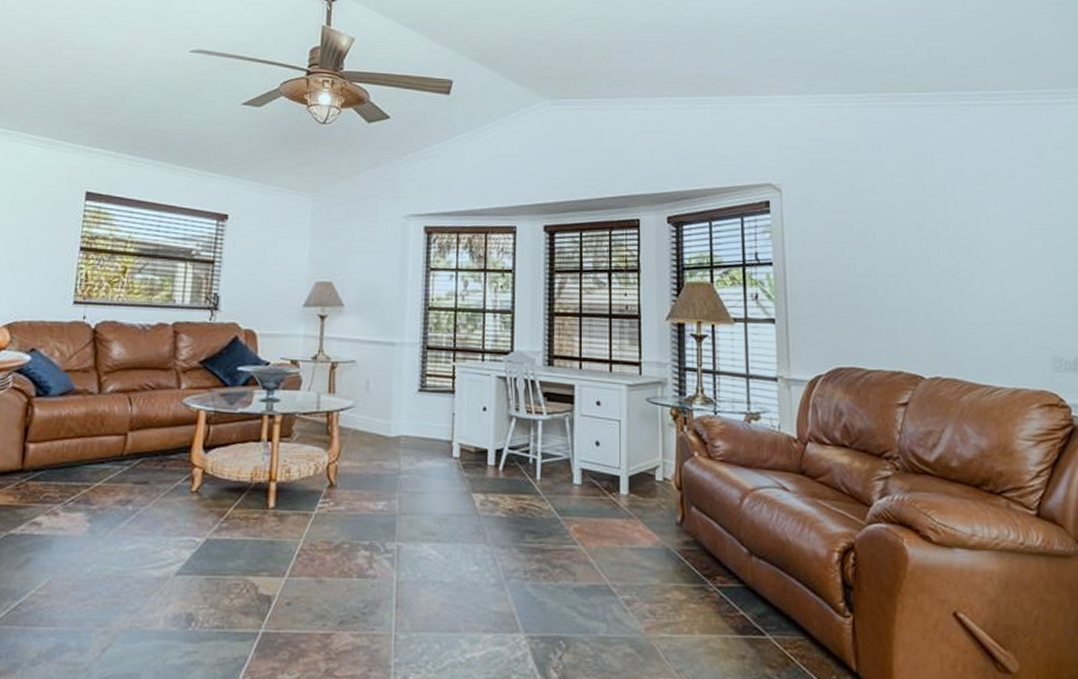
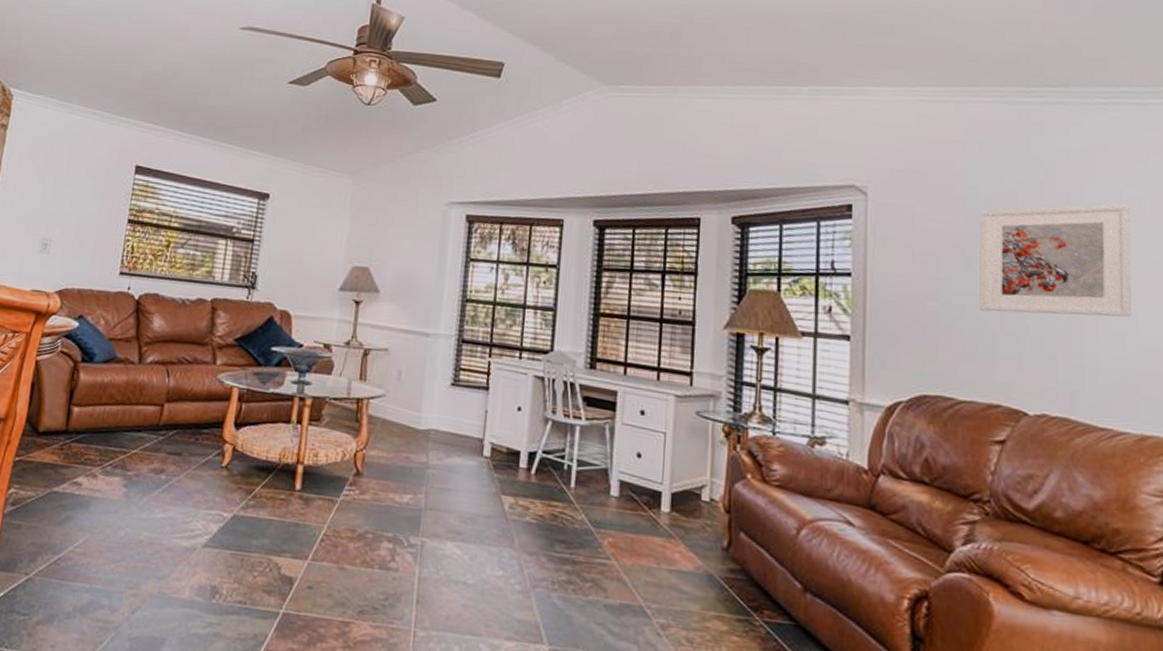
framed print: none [875,190,1000,290] -> present [979,203,1131,318]

